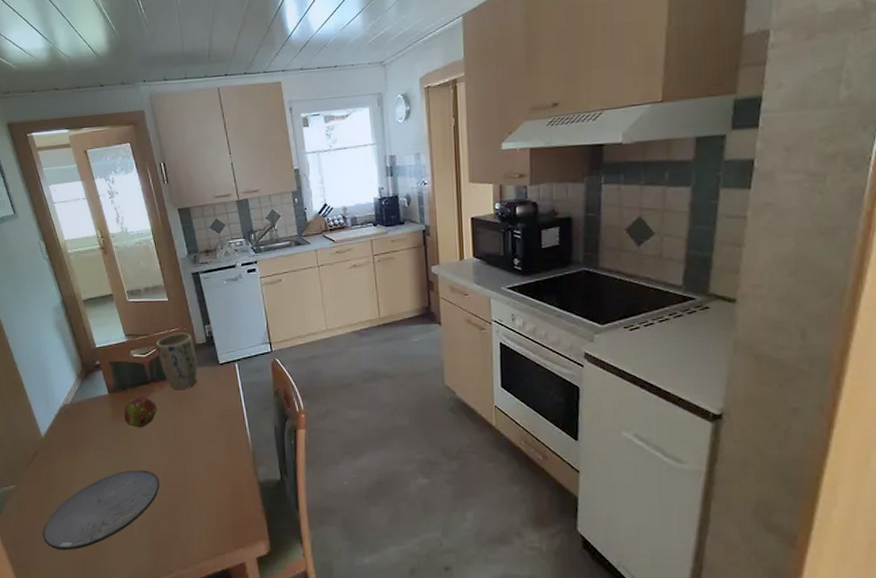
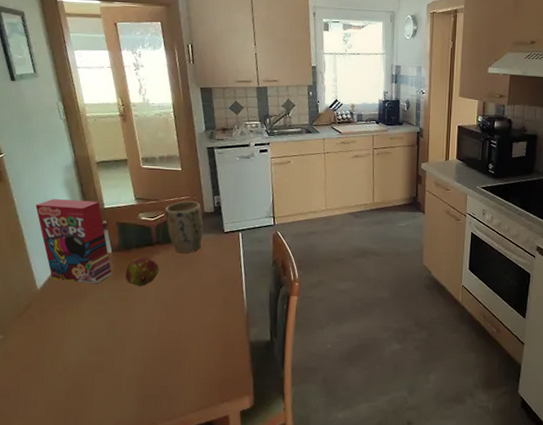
cereal box: none [30,341,111,427] -> present [35,199,113,283]
plate: present [43,470,160,551] -> none [27,326,154,401]

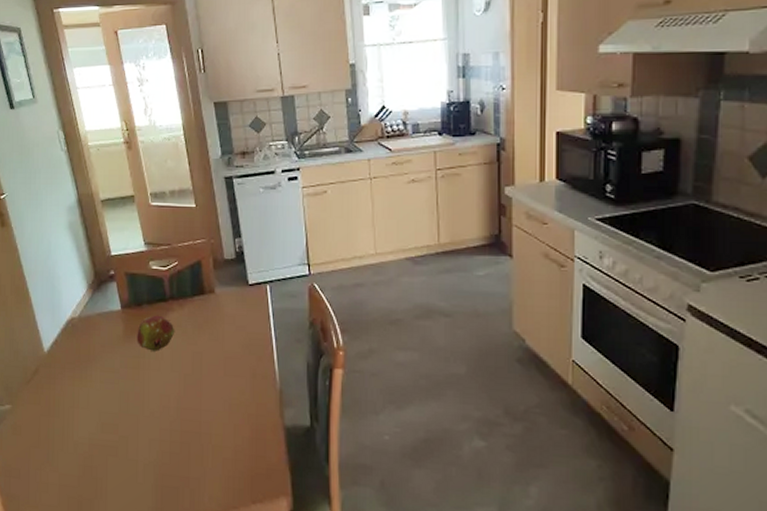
cereal box: present [35,199,113,283] -> none [39,245,123,347]
plant pot: present [164,201,204,254] -> none [178,245,224,312]

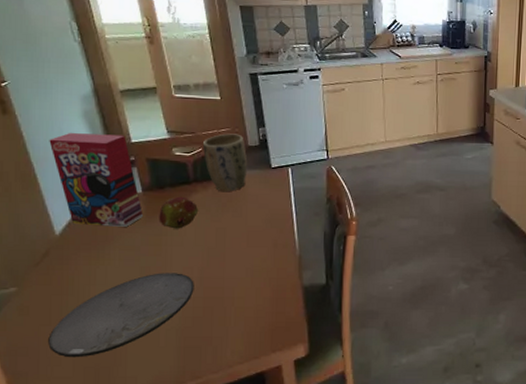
plate: none [37,399,171,486] -> present [48,273,194,358]
cereal box: none [39,245,123,347] -> present [49,133,144,227]
plant pot: none [178,245,224,312] -> present [202,133,248,192]

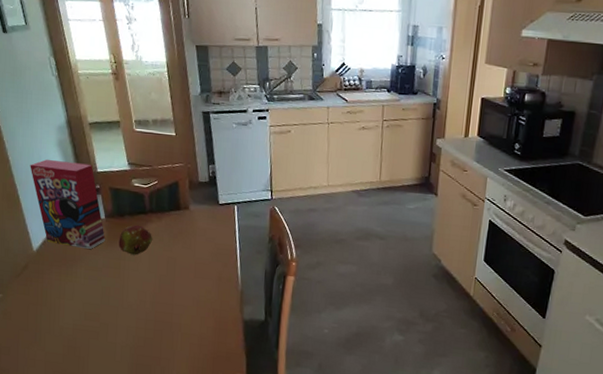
plate: present [48,273,194,358] -> none [25,294,147,362]
plant pot: present [202,133,248,192] -> none [158,168,198,225]

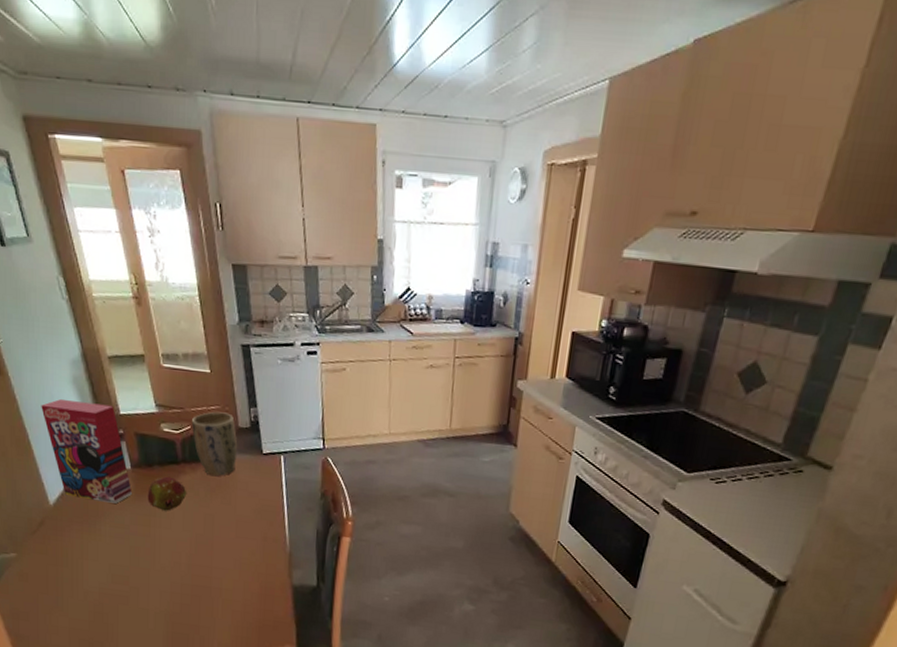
plant pot: none [158,168,198,225] -> present [191,411,238,477]

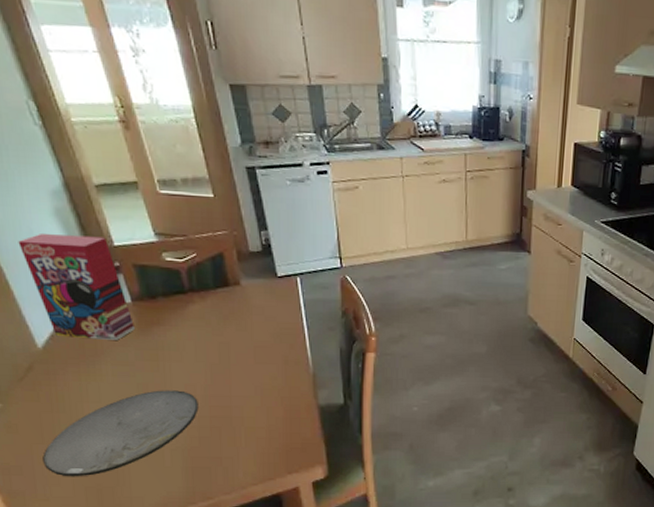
plate: none [46,554,182,629] -> present [42,390,199,477]
fruit: present [147,476,187,511] -> none [152,307,198,343]
plant pot: present [191,411,238,477] -> none [196,237,250,304]

